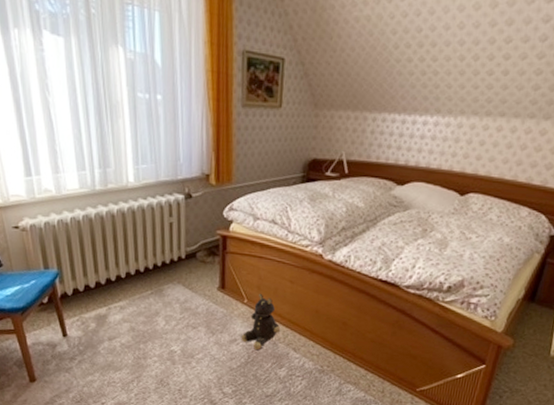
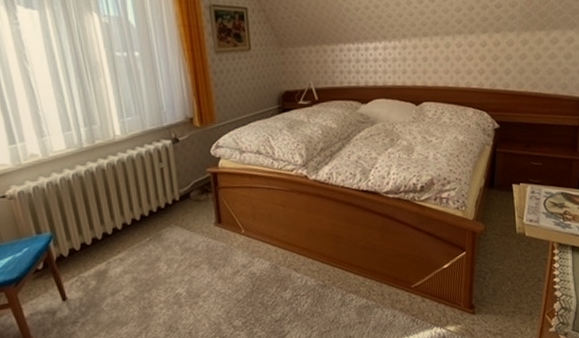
teddy bear: present [241,293,281,351] -> none [243,221,280,278]

